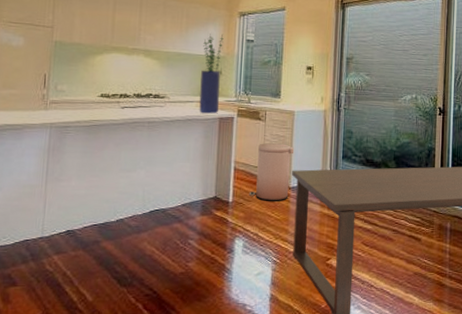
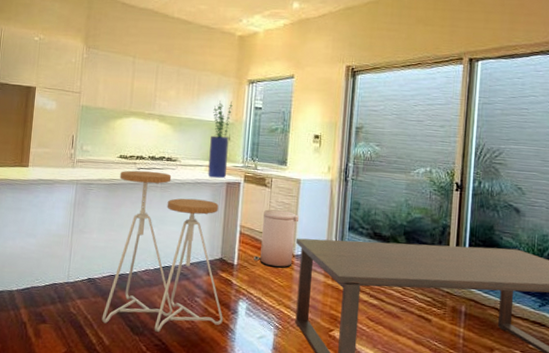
bar stool: none [83,109,219,281] -> present [101,170,223,332]

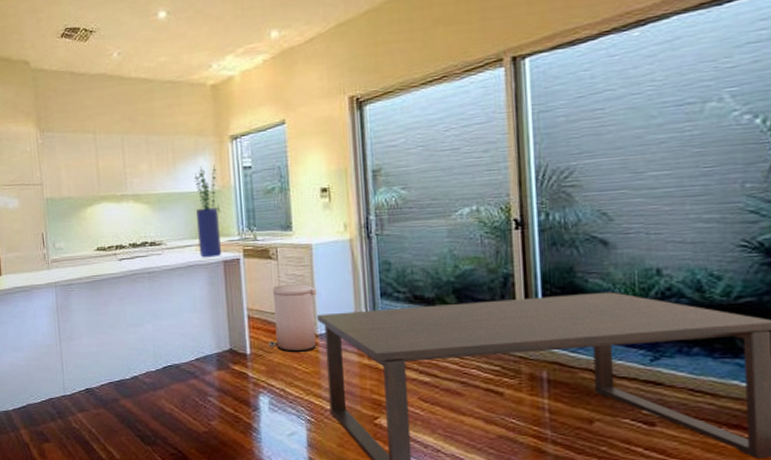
bar stool: present [101,170,223,332] -> none [100,260,244,440]

